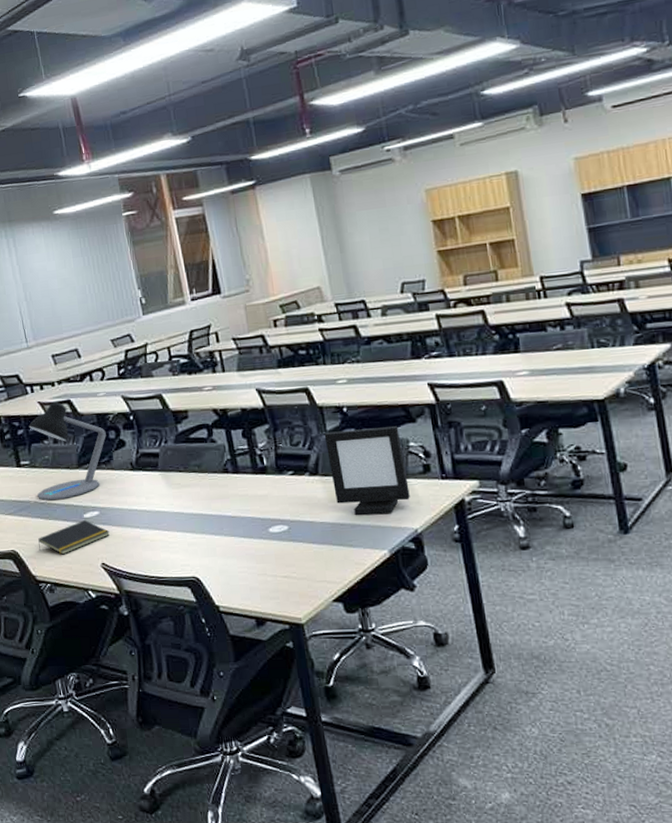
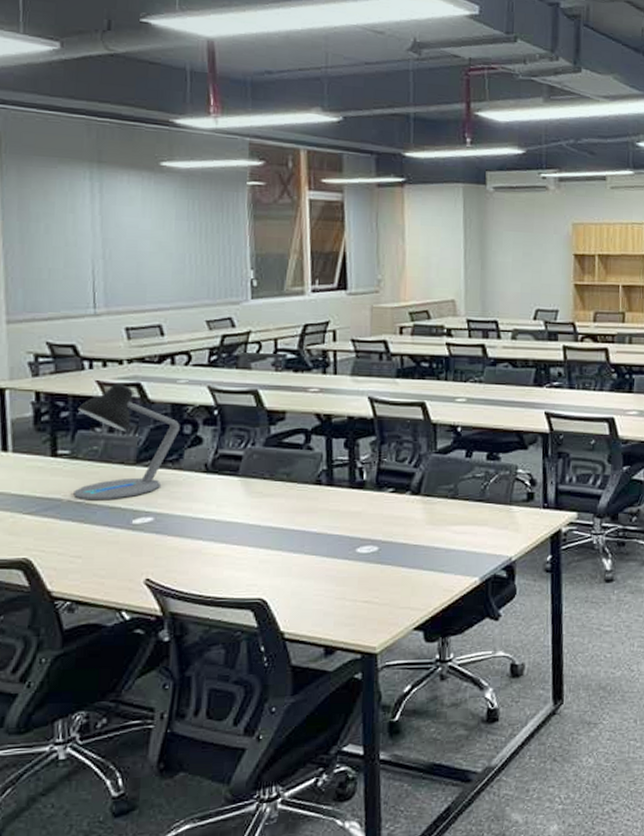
notepad: present [38,520,110,555] -> none [62,527,163,567]
picture frame: present [324,425,410,515] -> none [433,450,511,540]

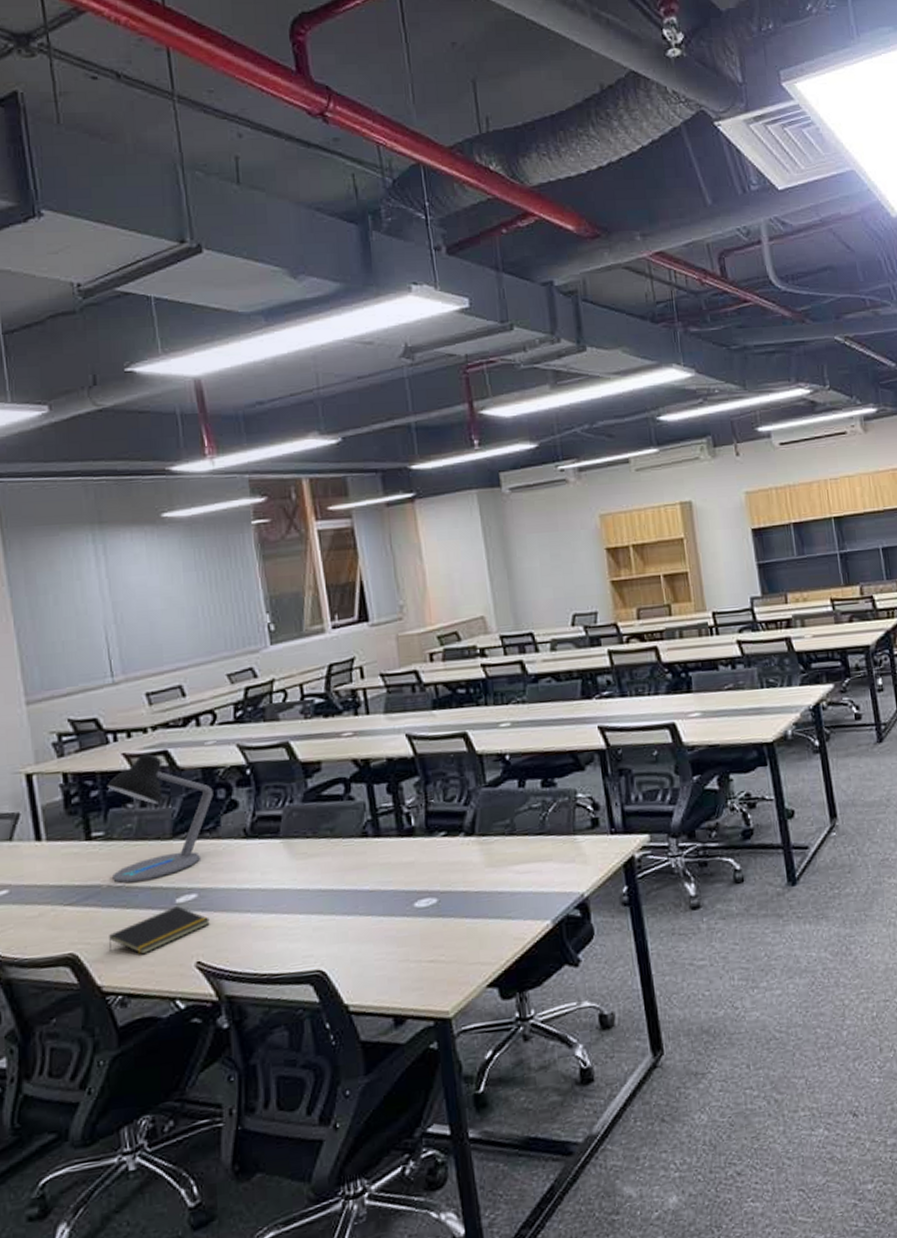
notepad: none [62,527,163,567] -> present [108,906,210,955]

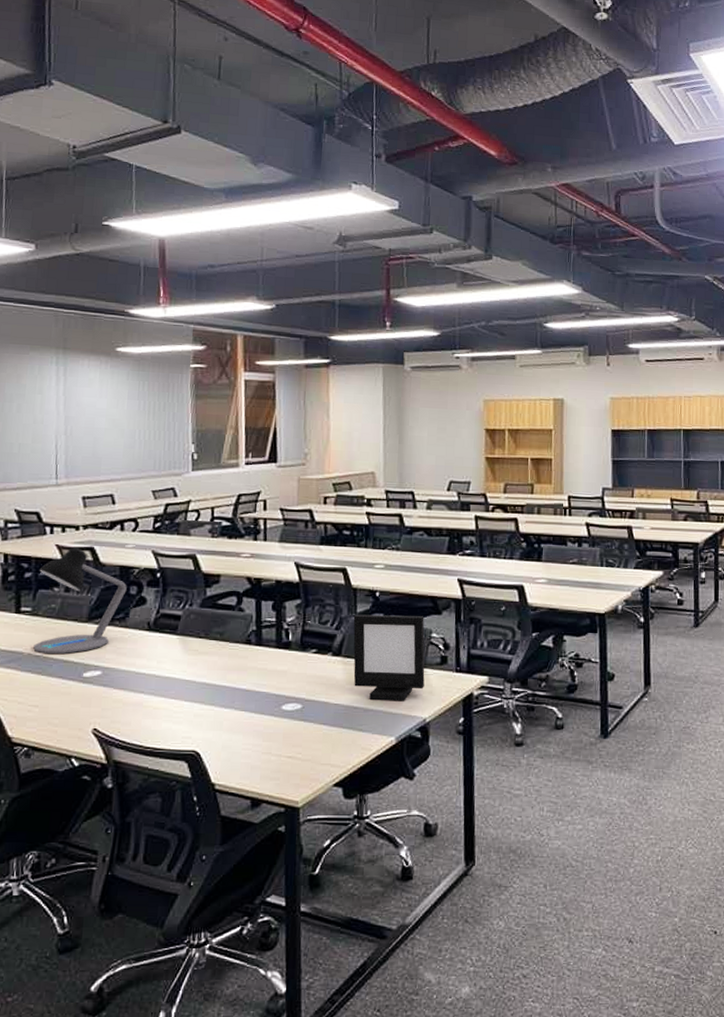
notepad: present [108,906,210,955] -> none [21,679,109,716]
picture frame: none [483,774,577,881] -> present [353,614,425,701]

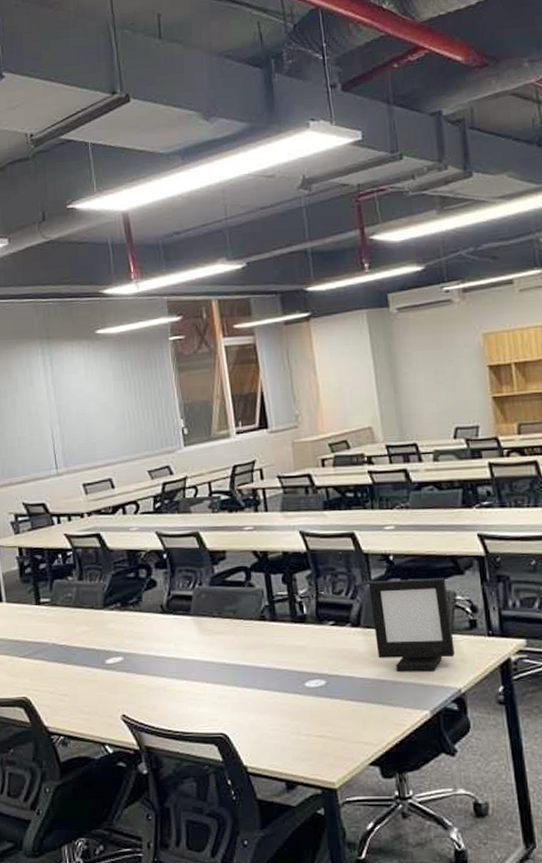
desk lamp: present [33,547,127,654] -> none [52,535,136,643]

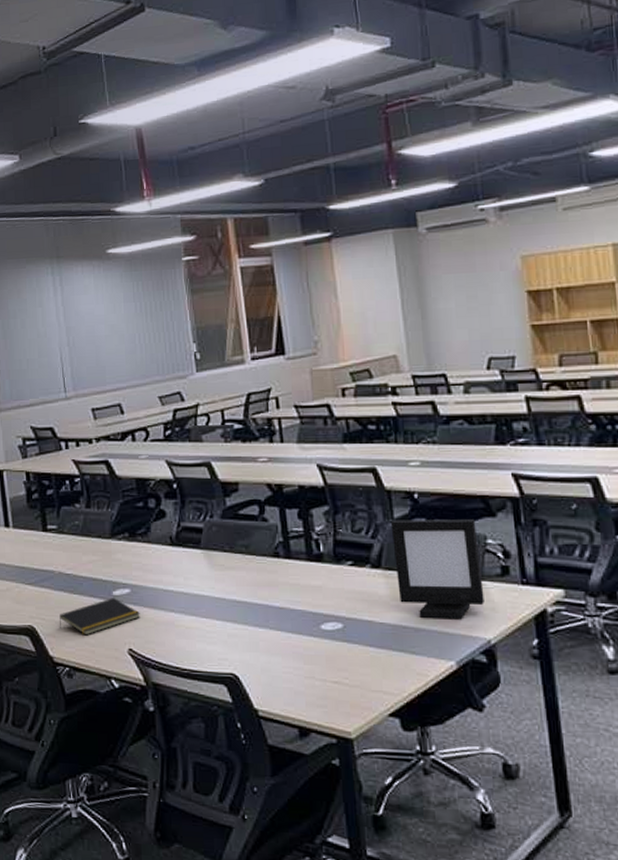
notepad: none [53,666,133,704] -> present [59,598,140,636]

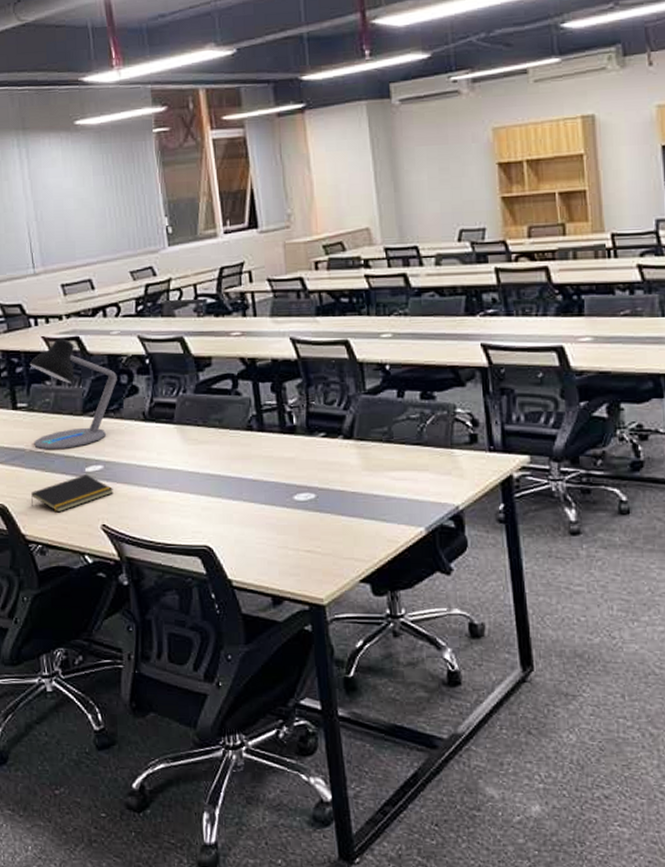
desk lamp: none [59,462,145,572] -> present [29,338,117,450]
picture frame: present [390,518,484,620] -> none [362,388,453,487]

